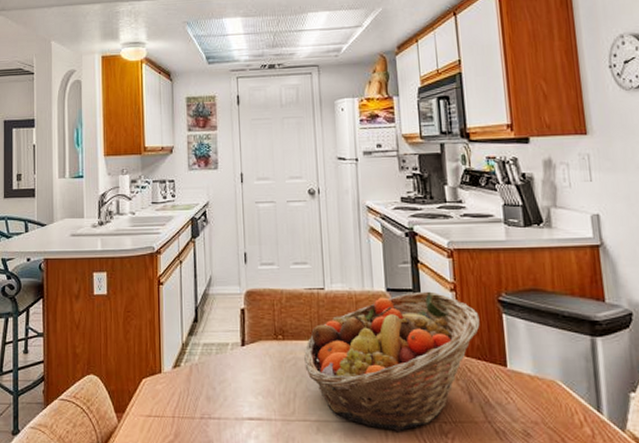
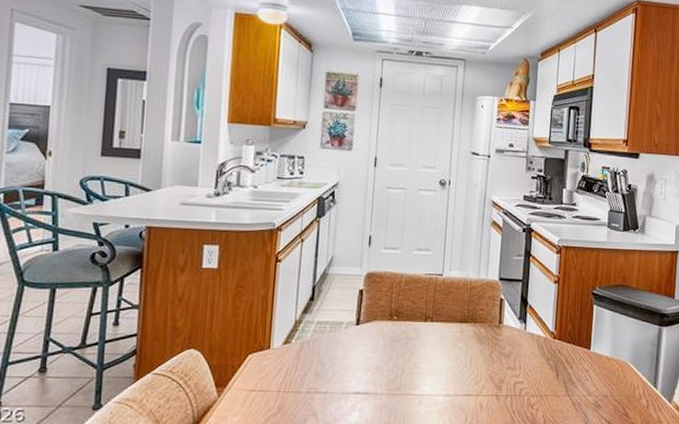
fruit basket: present [304,291,480,432] -> none [415,282,575,405]

